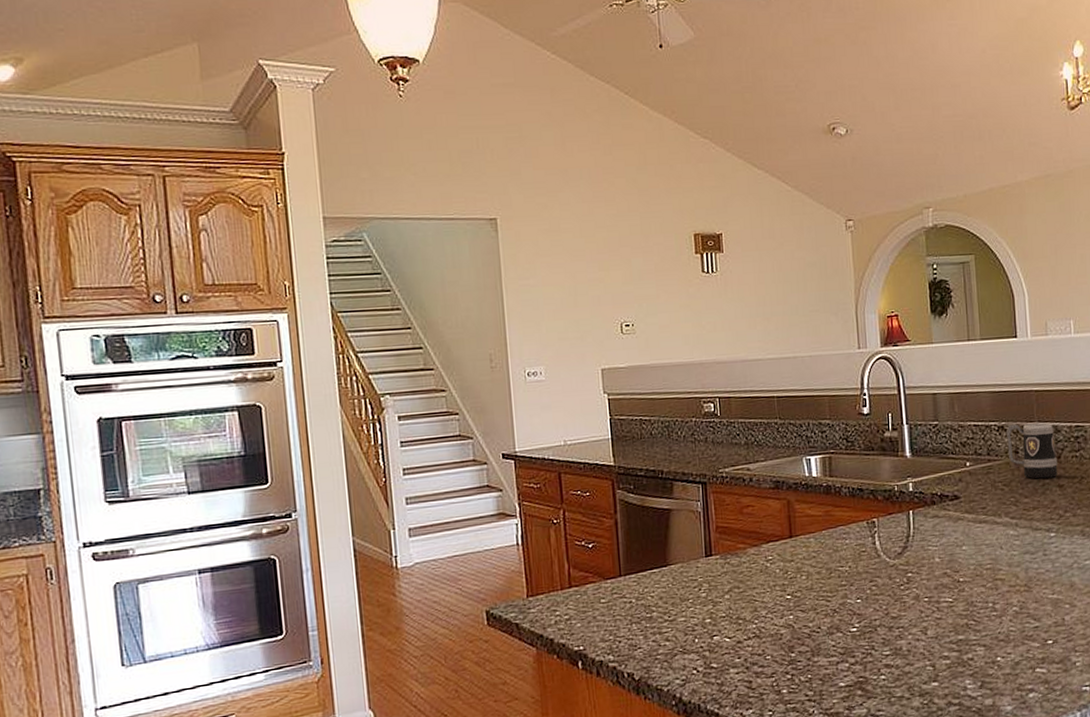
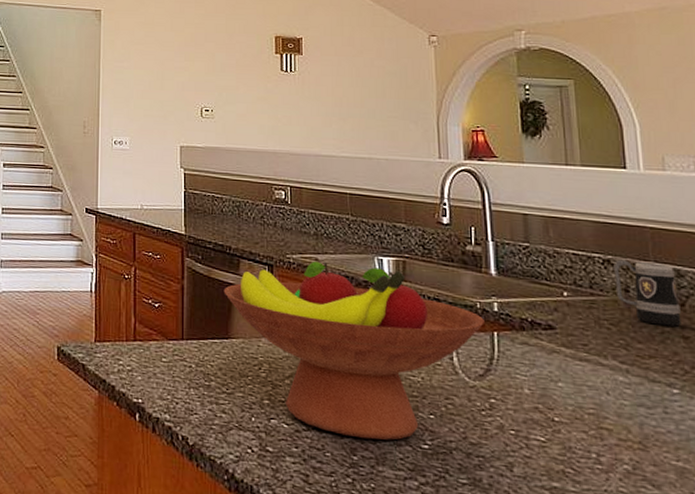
fruit bowl: none [658,467,902,637] -> present [223,261,484,440]

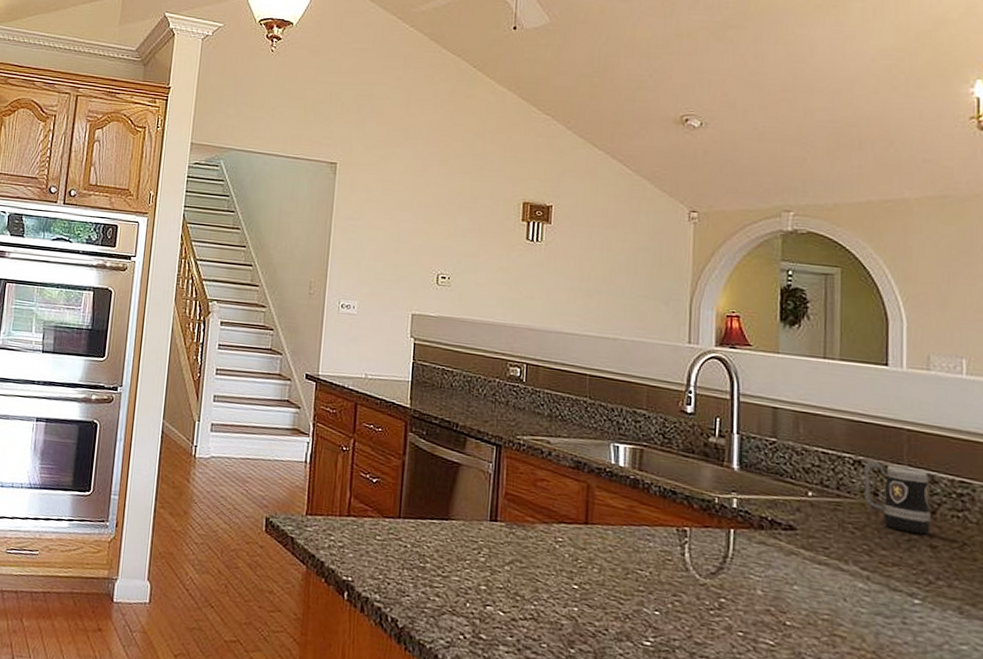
fruit bowl: present [223,261,484,440] -> none [447,443,721,635]

